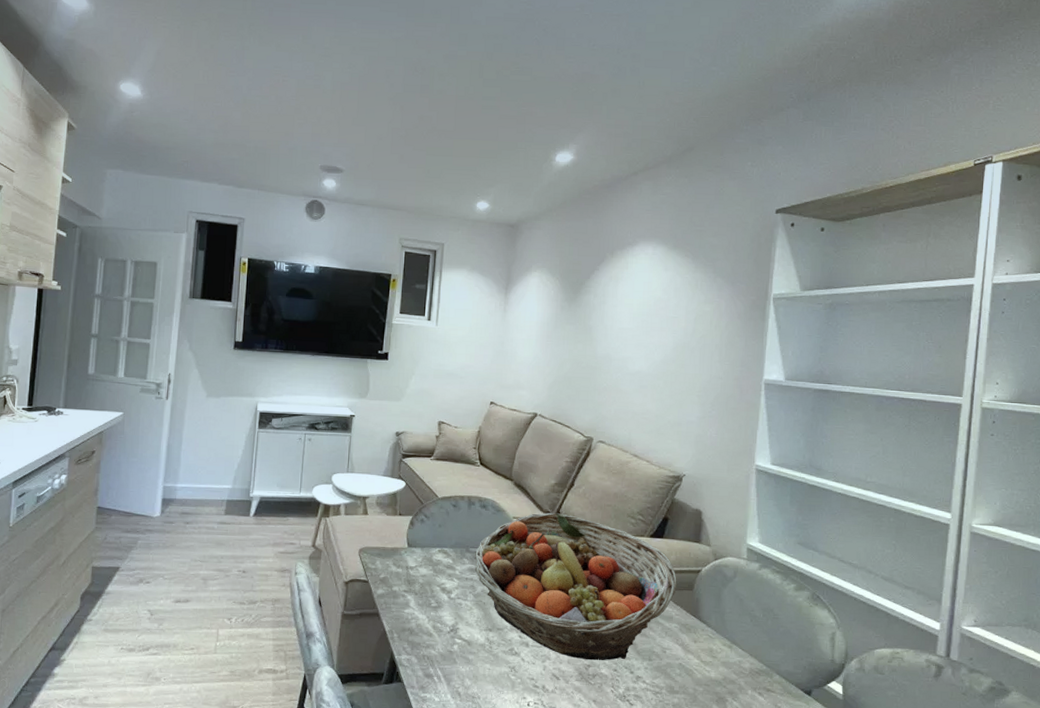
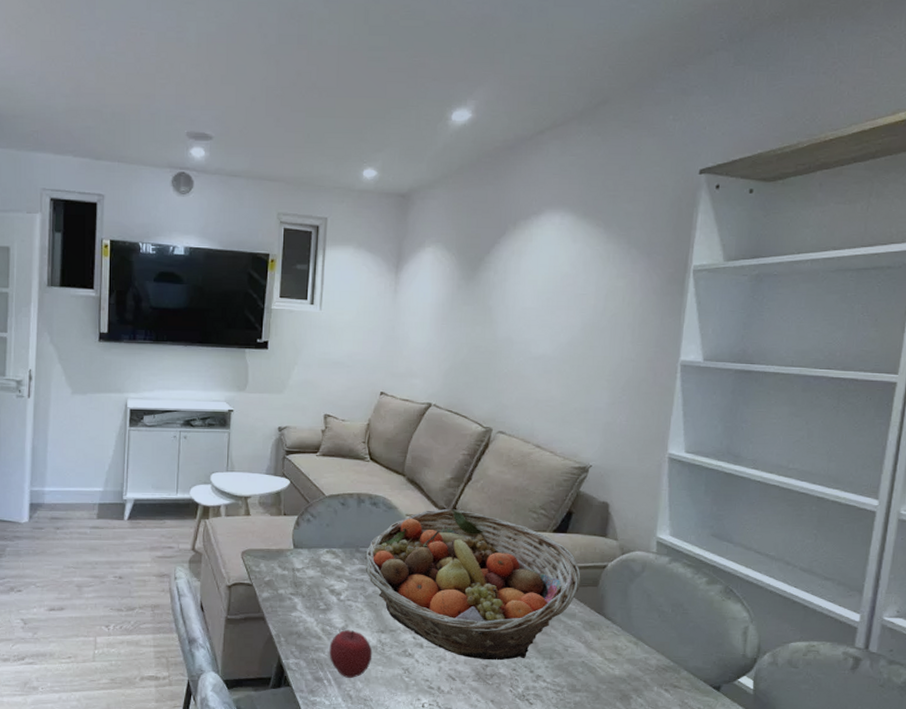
apple: none [439,628,481,675] -> present [329,630,373,678]

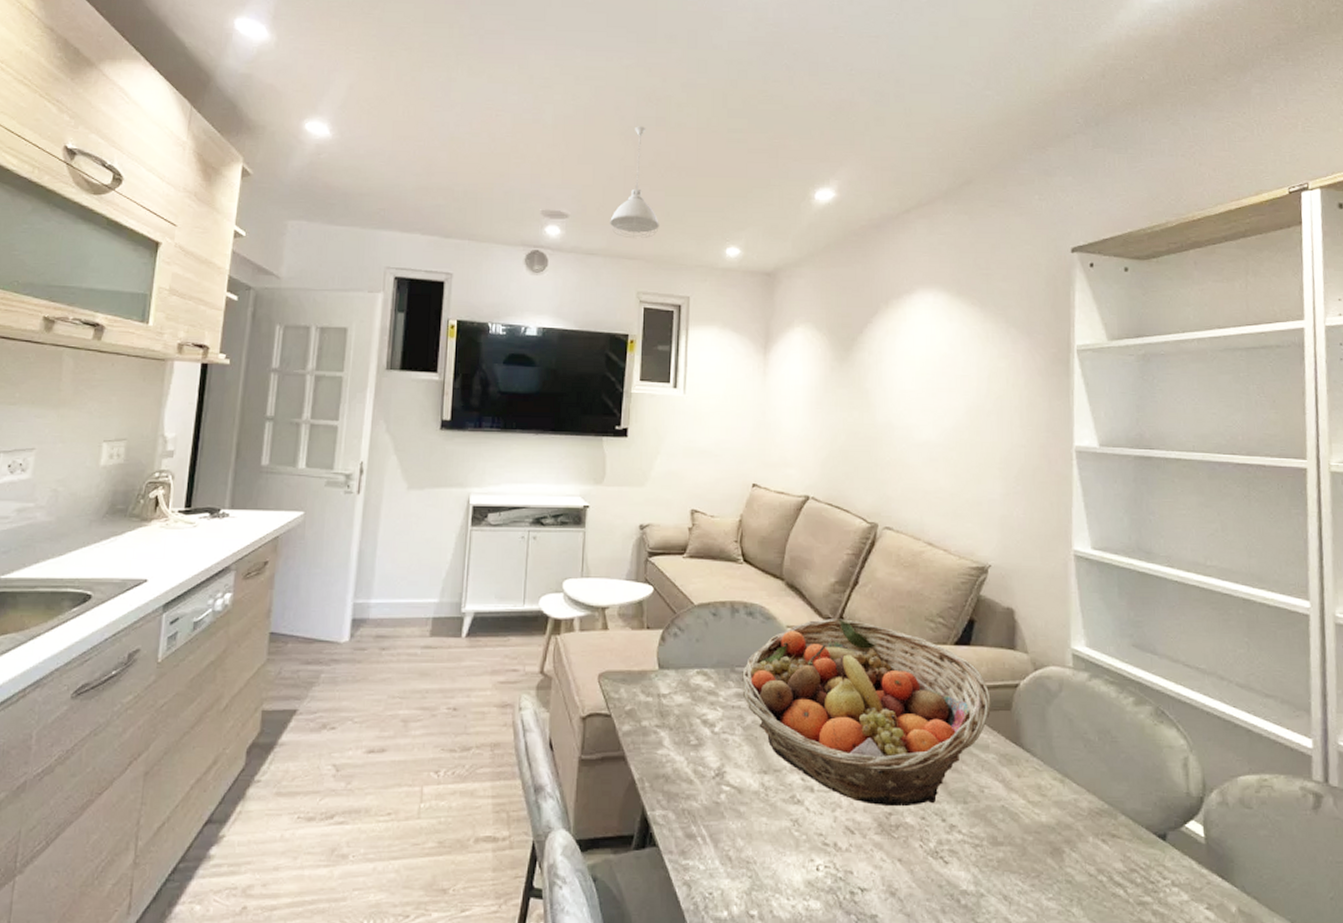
pendant light: none [252,44,300,161] -> present [610,126,659,239]
apple: present [329,630,373,678] -> none [703,771,754,833]

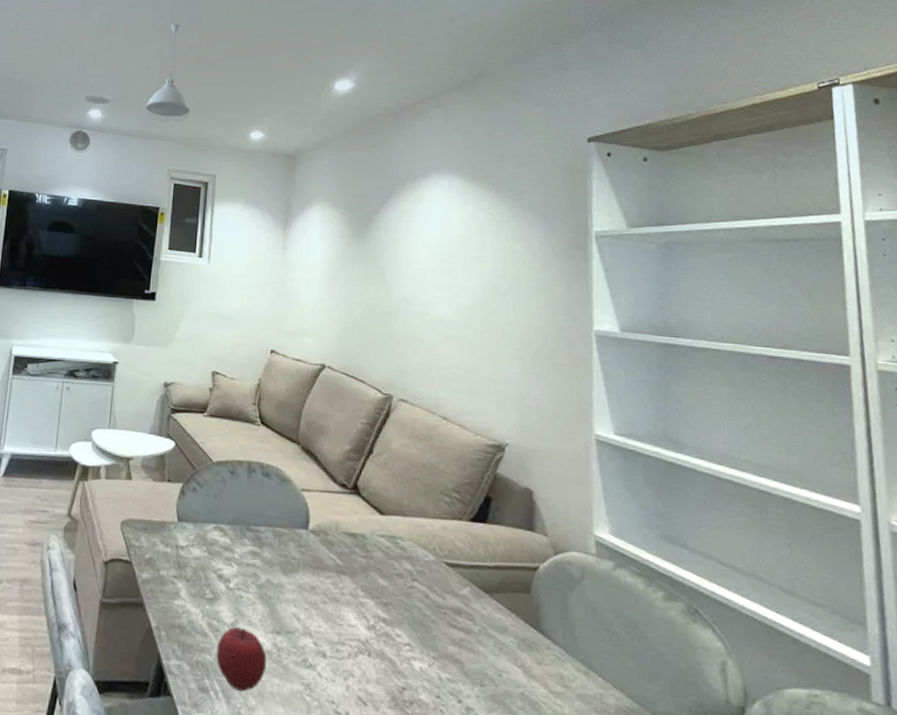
apple: none [703,771,754,833] -> present [216,627,267,691]
fruit basket: present [741,619,991,807] -> none [256,485,509,683]

